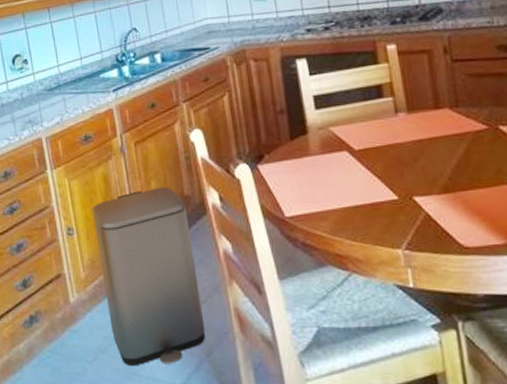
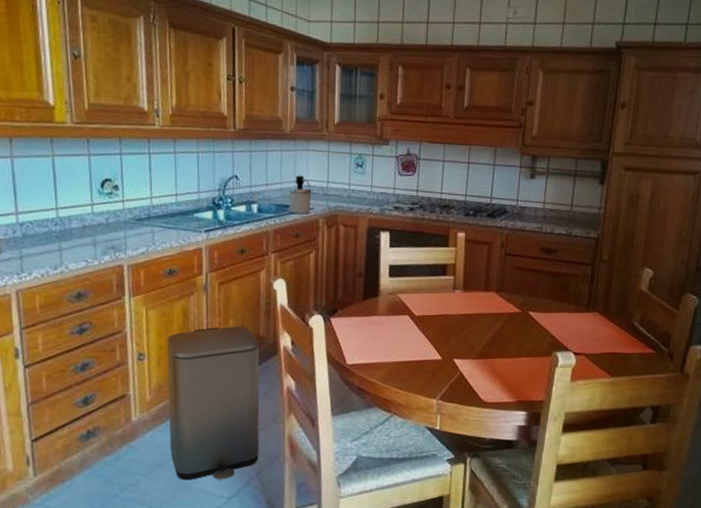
soap dispenser: none [189,14,217,57] -> present [288,175,312,215]

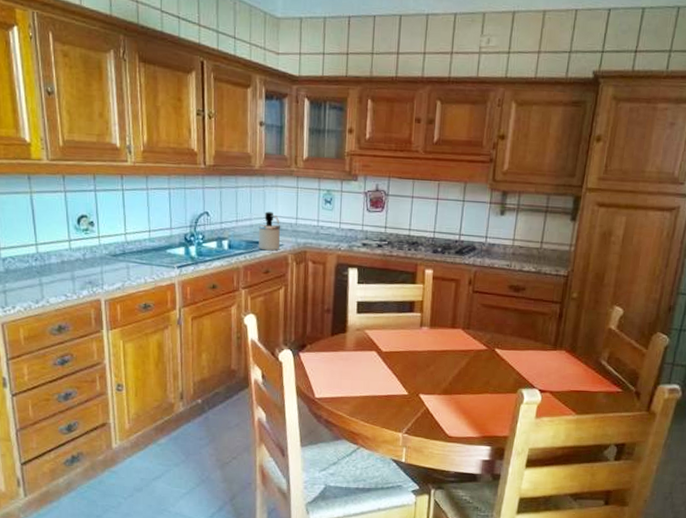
pedal bin: present [166,326,260,480] -> none [143,360,232,505]

